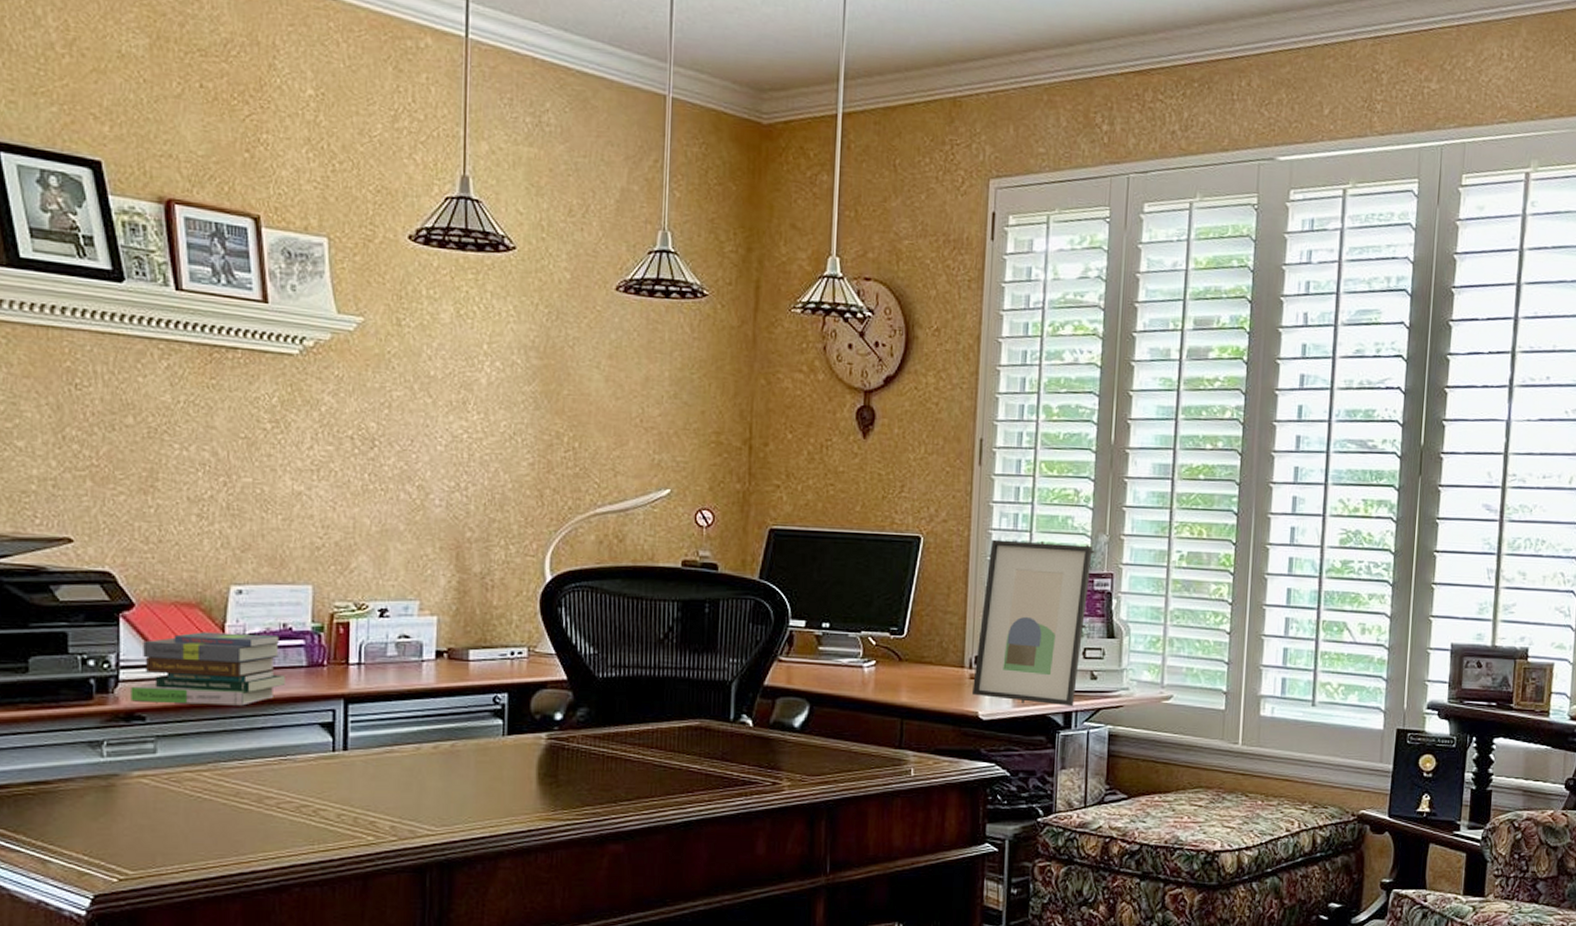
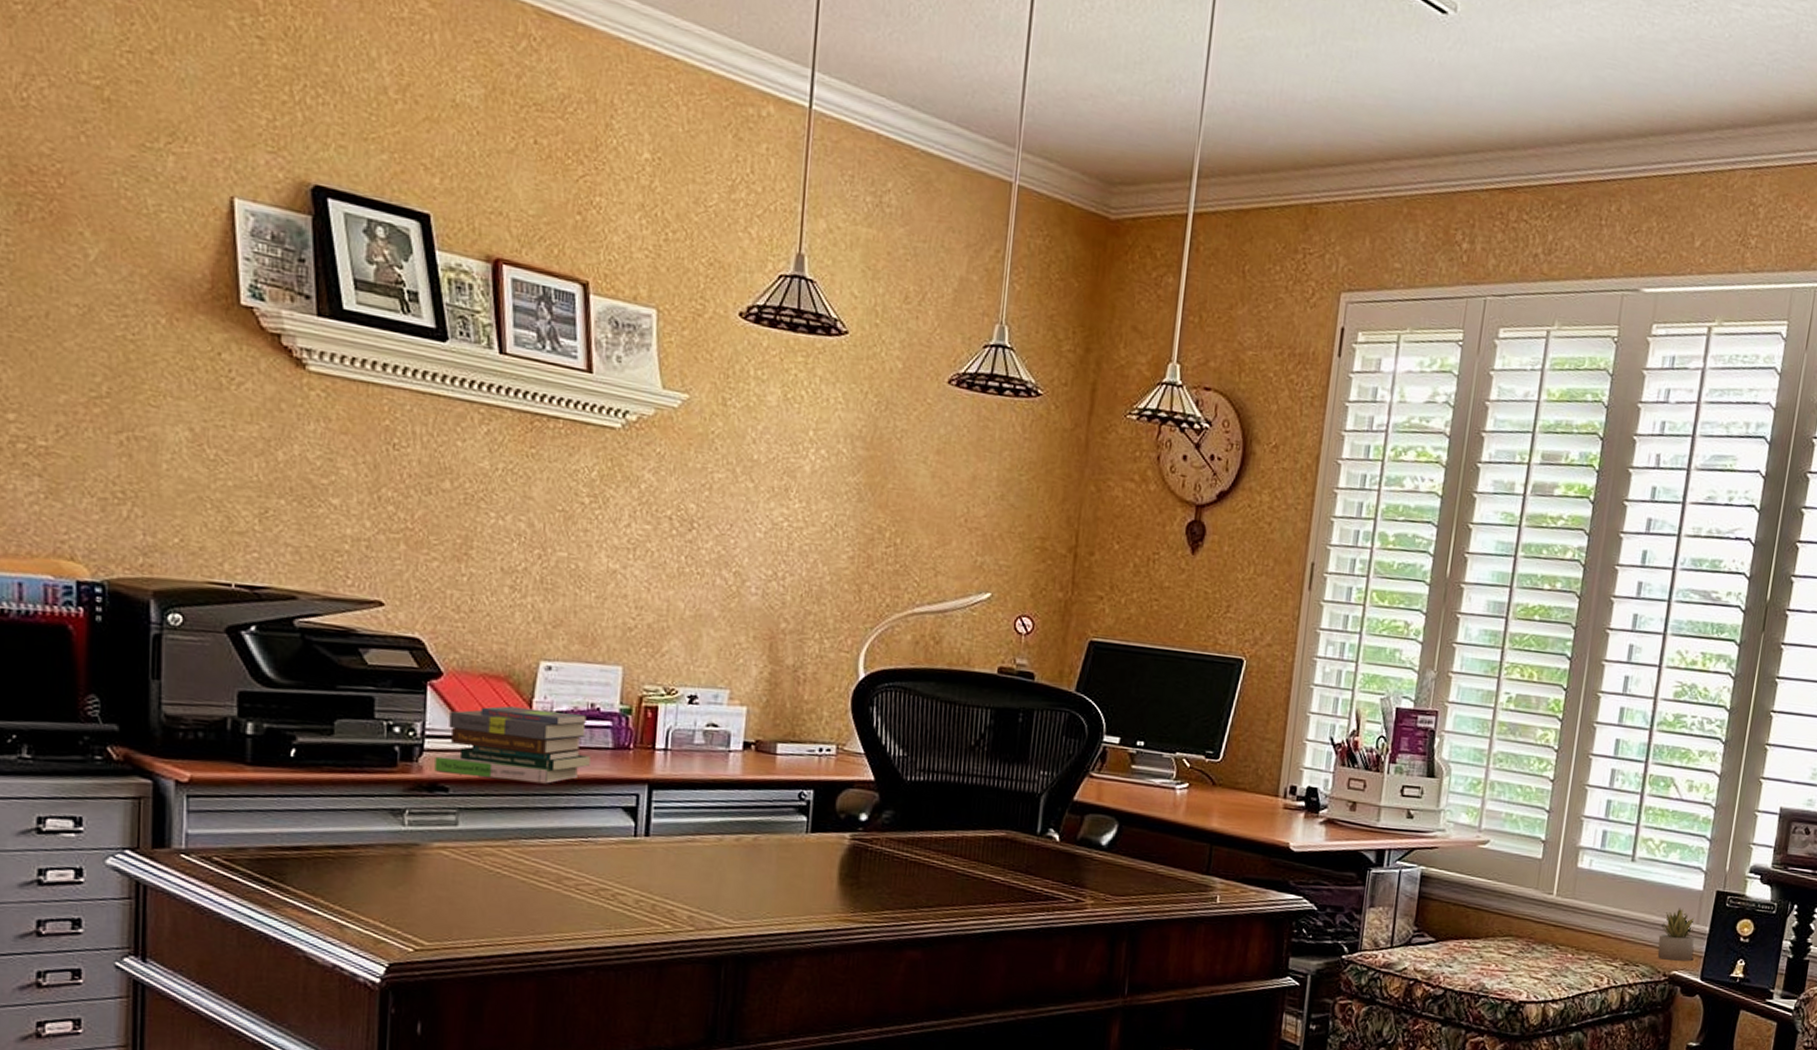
picture frame: present [972,539,1095,707] -> none [1285,667,1422,845]
succulent plant: none [1344,748,1379,801] -> present [1657,908,1694,962]

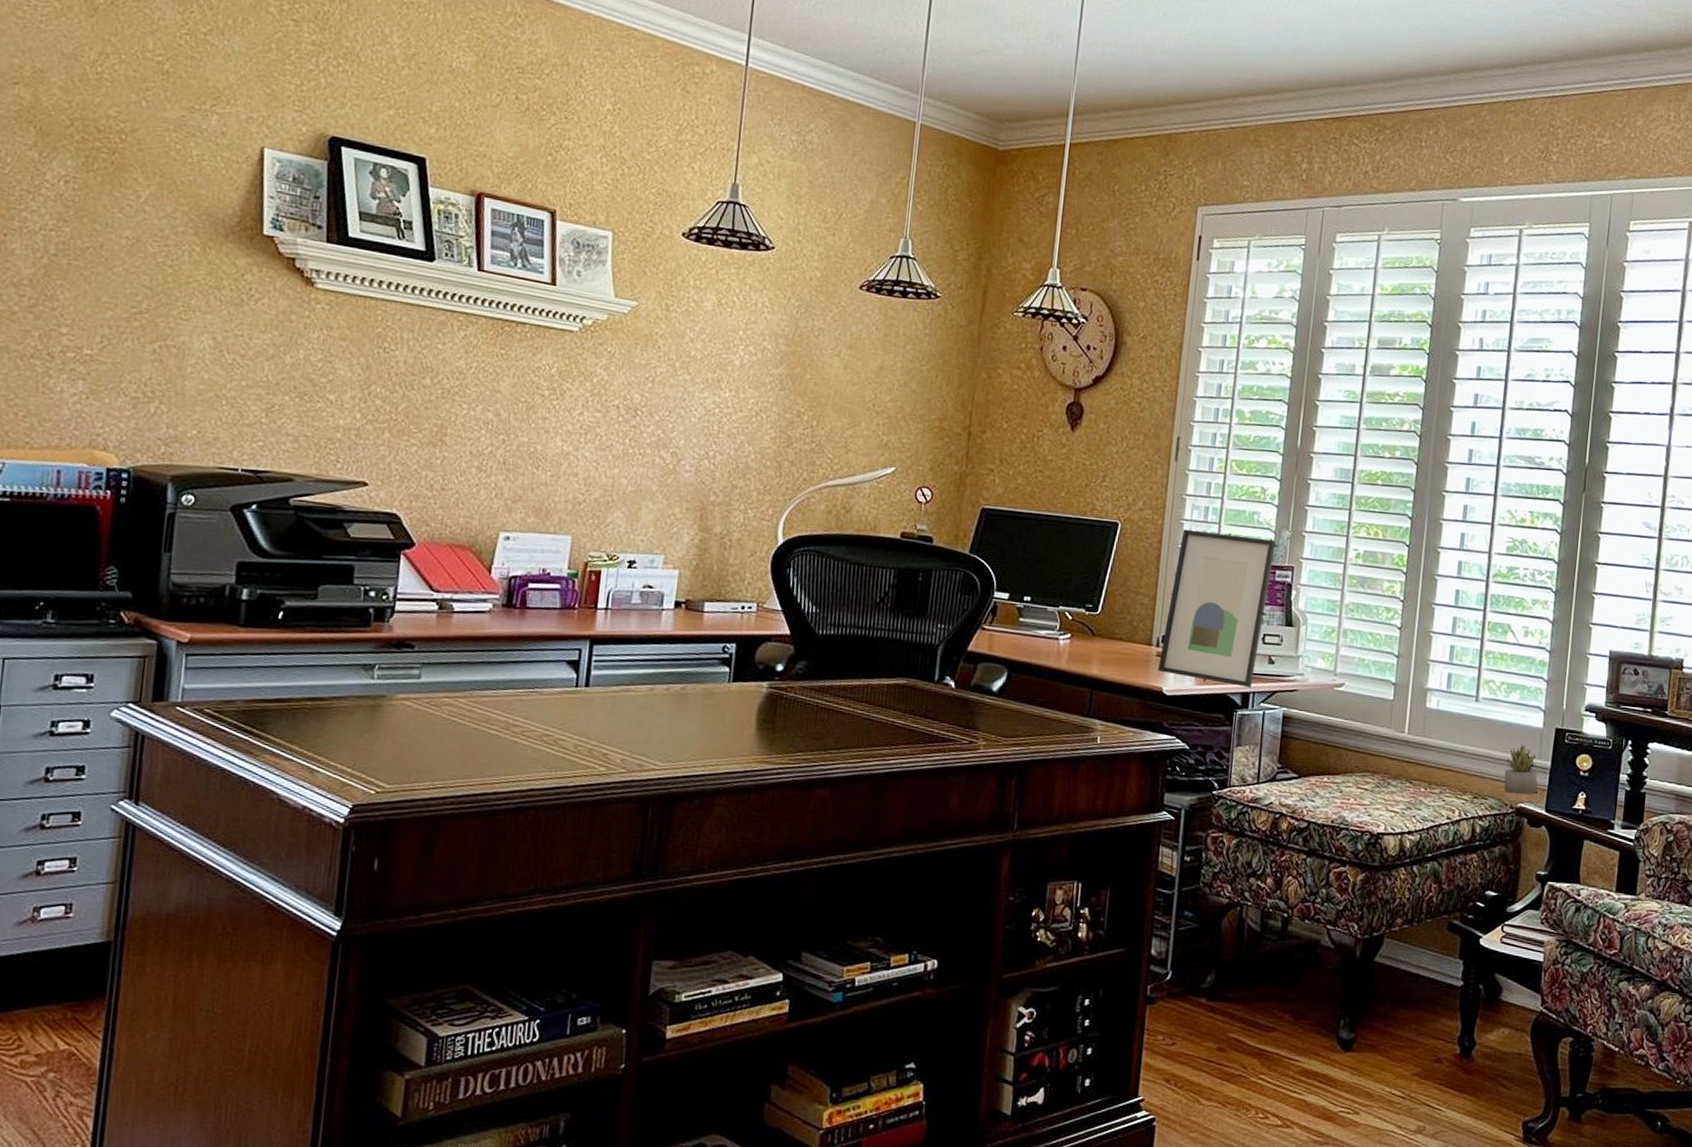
books: present [434,706,590,784] -> none [403,571,540,641]
picture frame: none [1285,667,1422,845] -> present [1158,529,1278,688]

